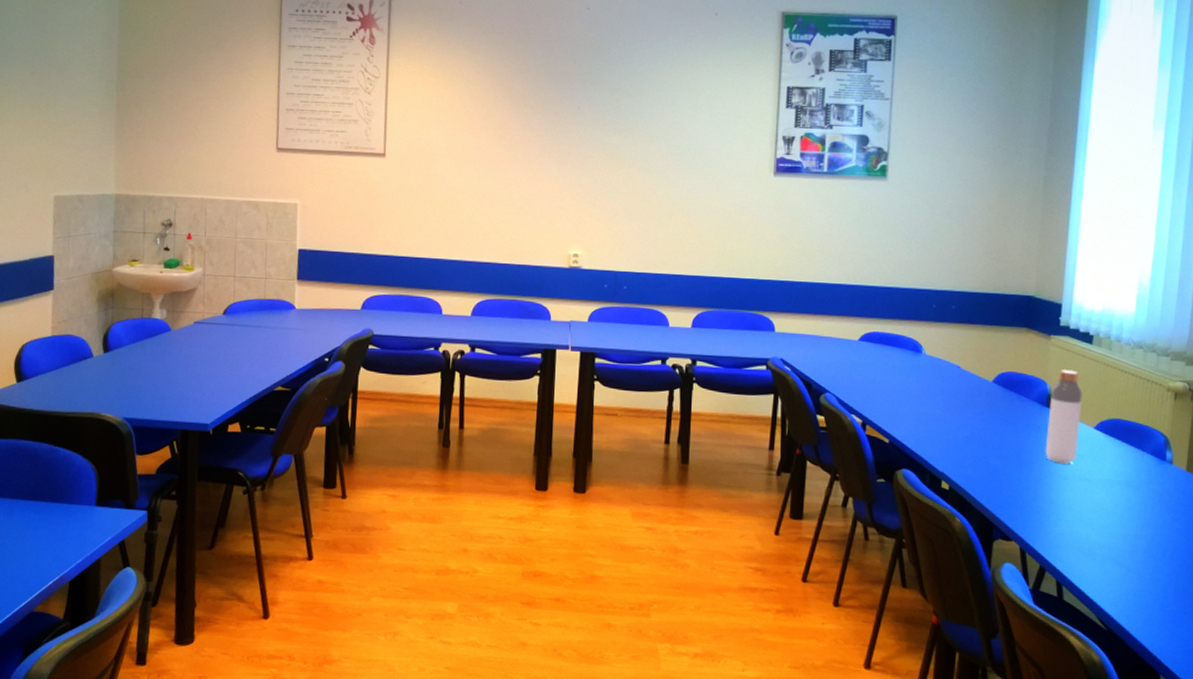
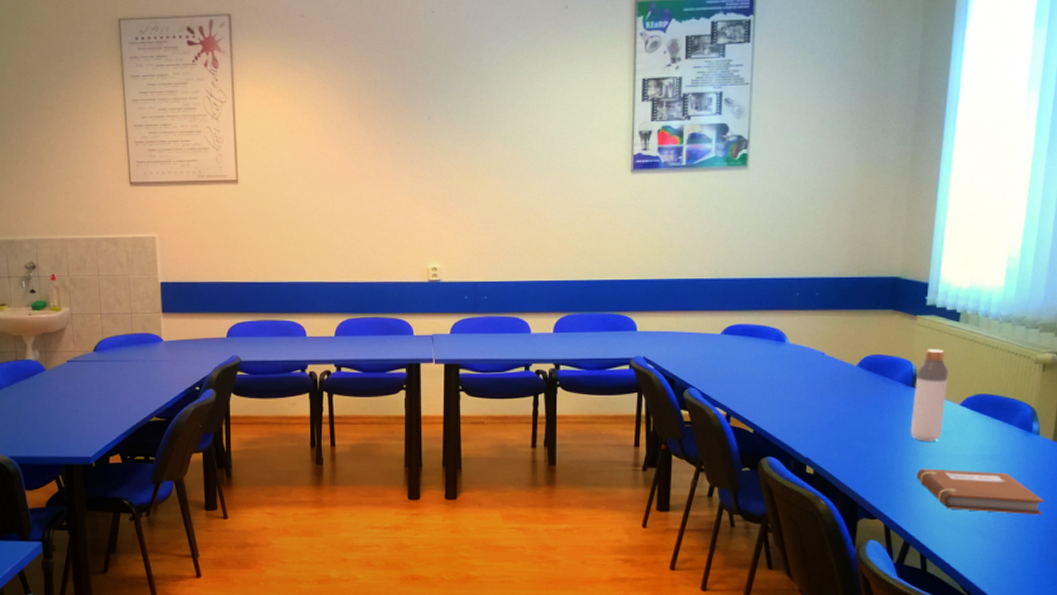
notebook: none [1052,491,1179,548] -> present [917,468,1044,515]

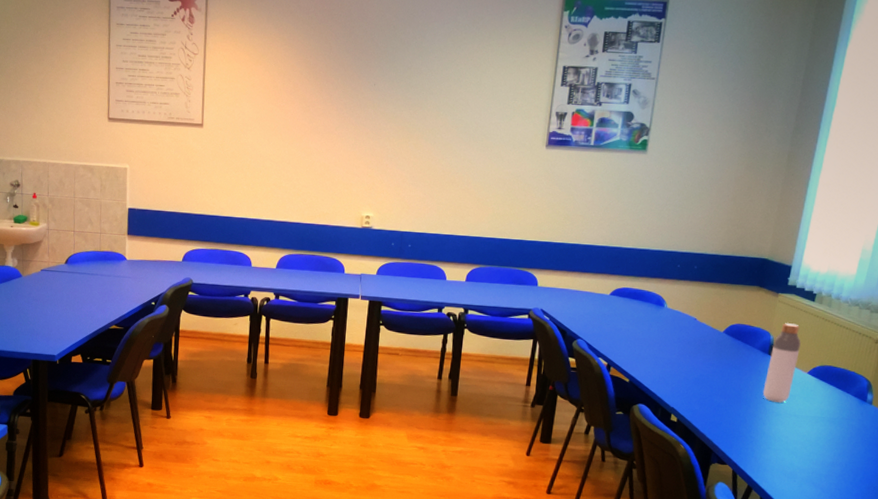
notebook: present [917,468,1044,515] -> none [764,425,870,473]

